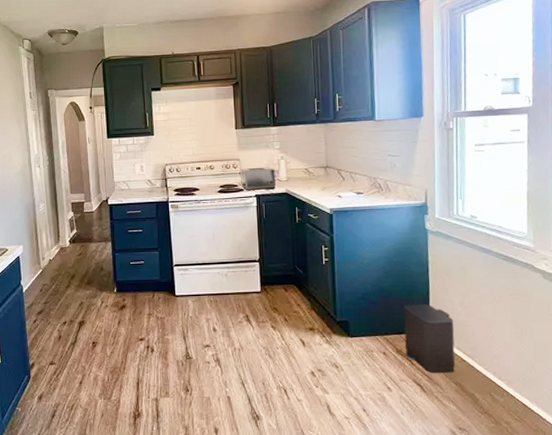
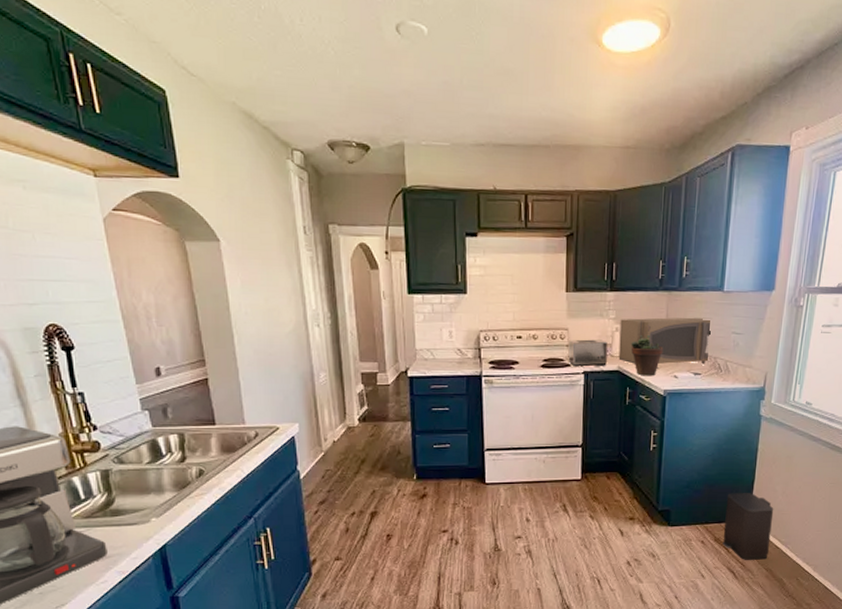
microwave: none [284,143,370,187] -> present [618,317,713,365]
succulent plant: none [295,153,326,197] -> present [631,325,664,376]

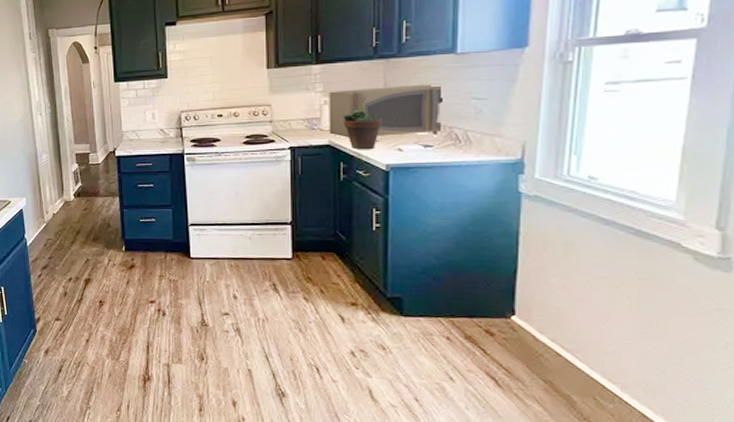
toaster: present [568,339,608,367] -> none [272,114,315,142]
pedal bin: present [722,492,774,560] -> none [476,283,550,368]

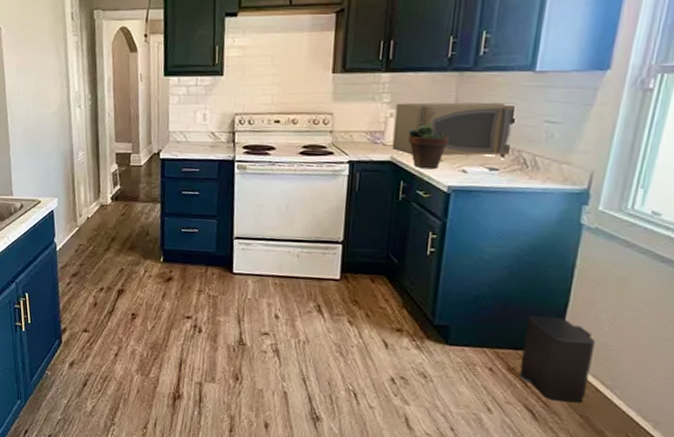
pedal bin: none [476,283,550,368] -> present [518,315,596,403]

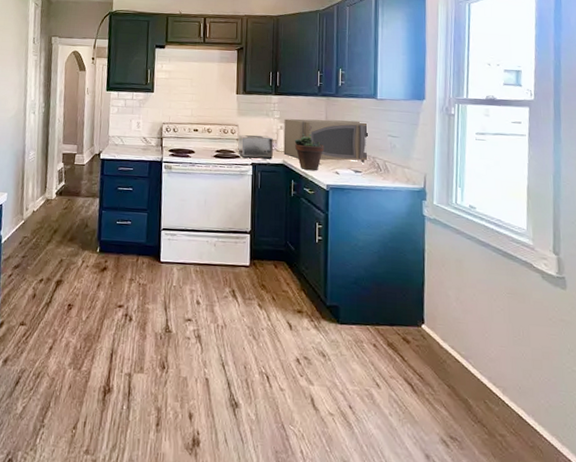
toaster: none [331,125,379,156] -> present [238,134,273,160]
pedal bin: present [518,315,596,403] -> none [396,294,449,374]

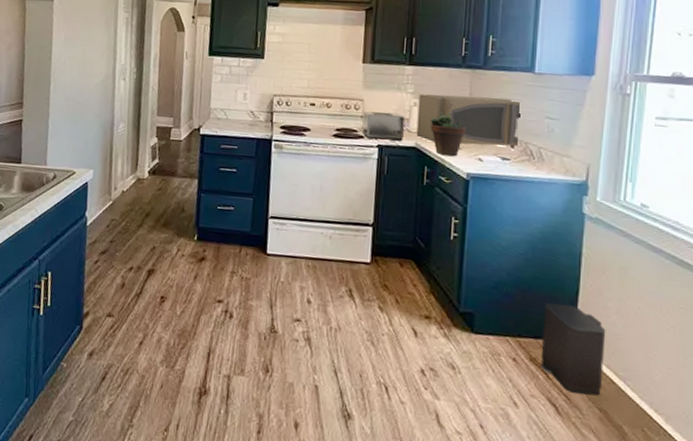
pedal bin: none [396,294,449,374] -> present [540,302,606,396]

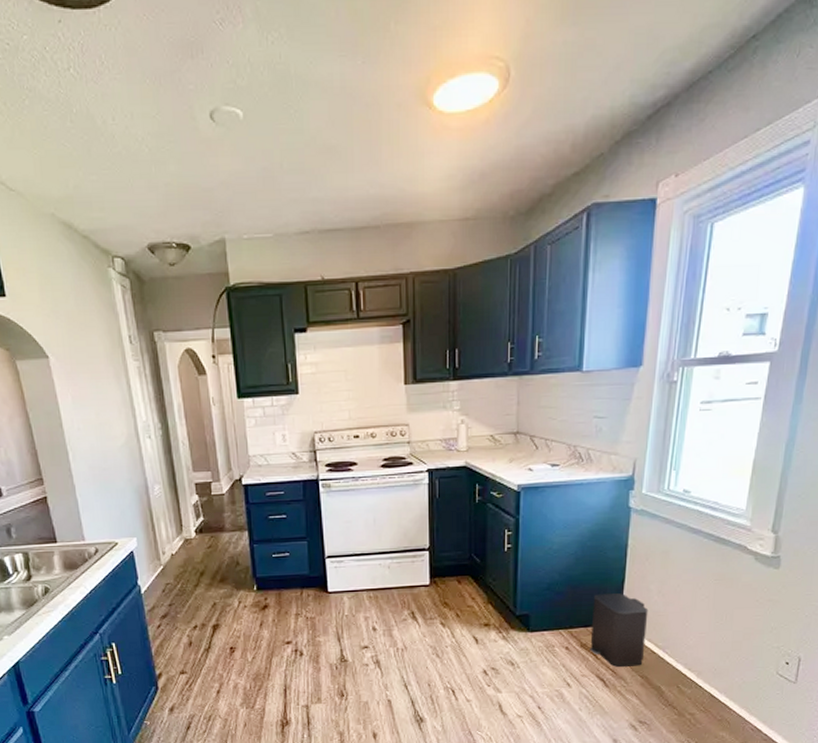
toaster: present [361,111,405,142] -> none [410,434,453,465]
microwave: present [416,93,523,149] -> none [465,402,571,458]
succulent plant: present [430,102,466,156] -> none [478,414,515,471]

